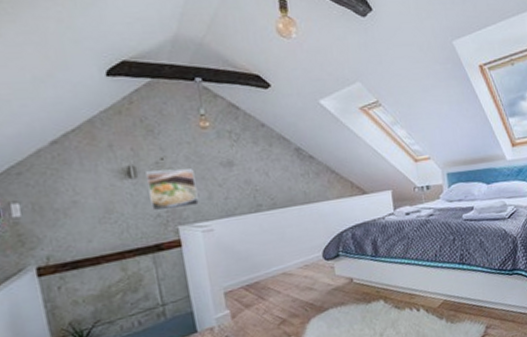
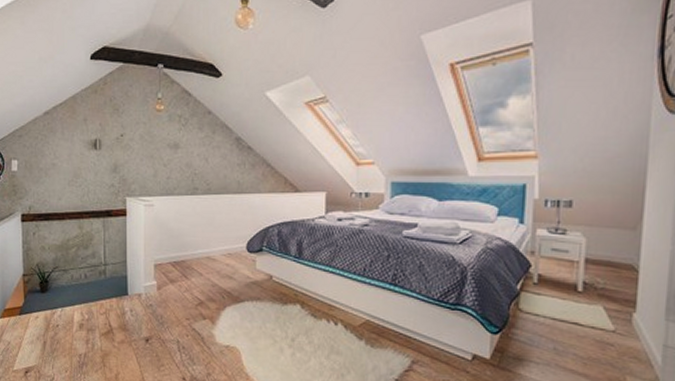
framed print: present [145,168,199,210] -> none [108,144,145,180]

